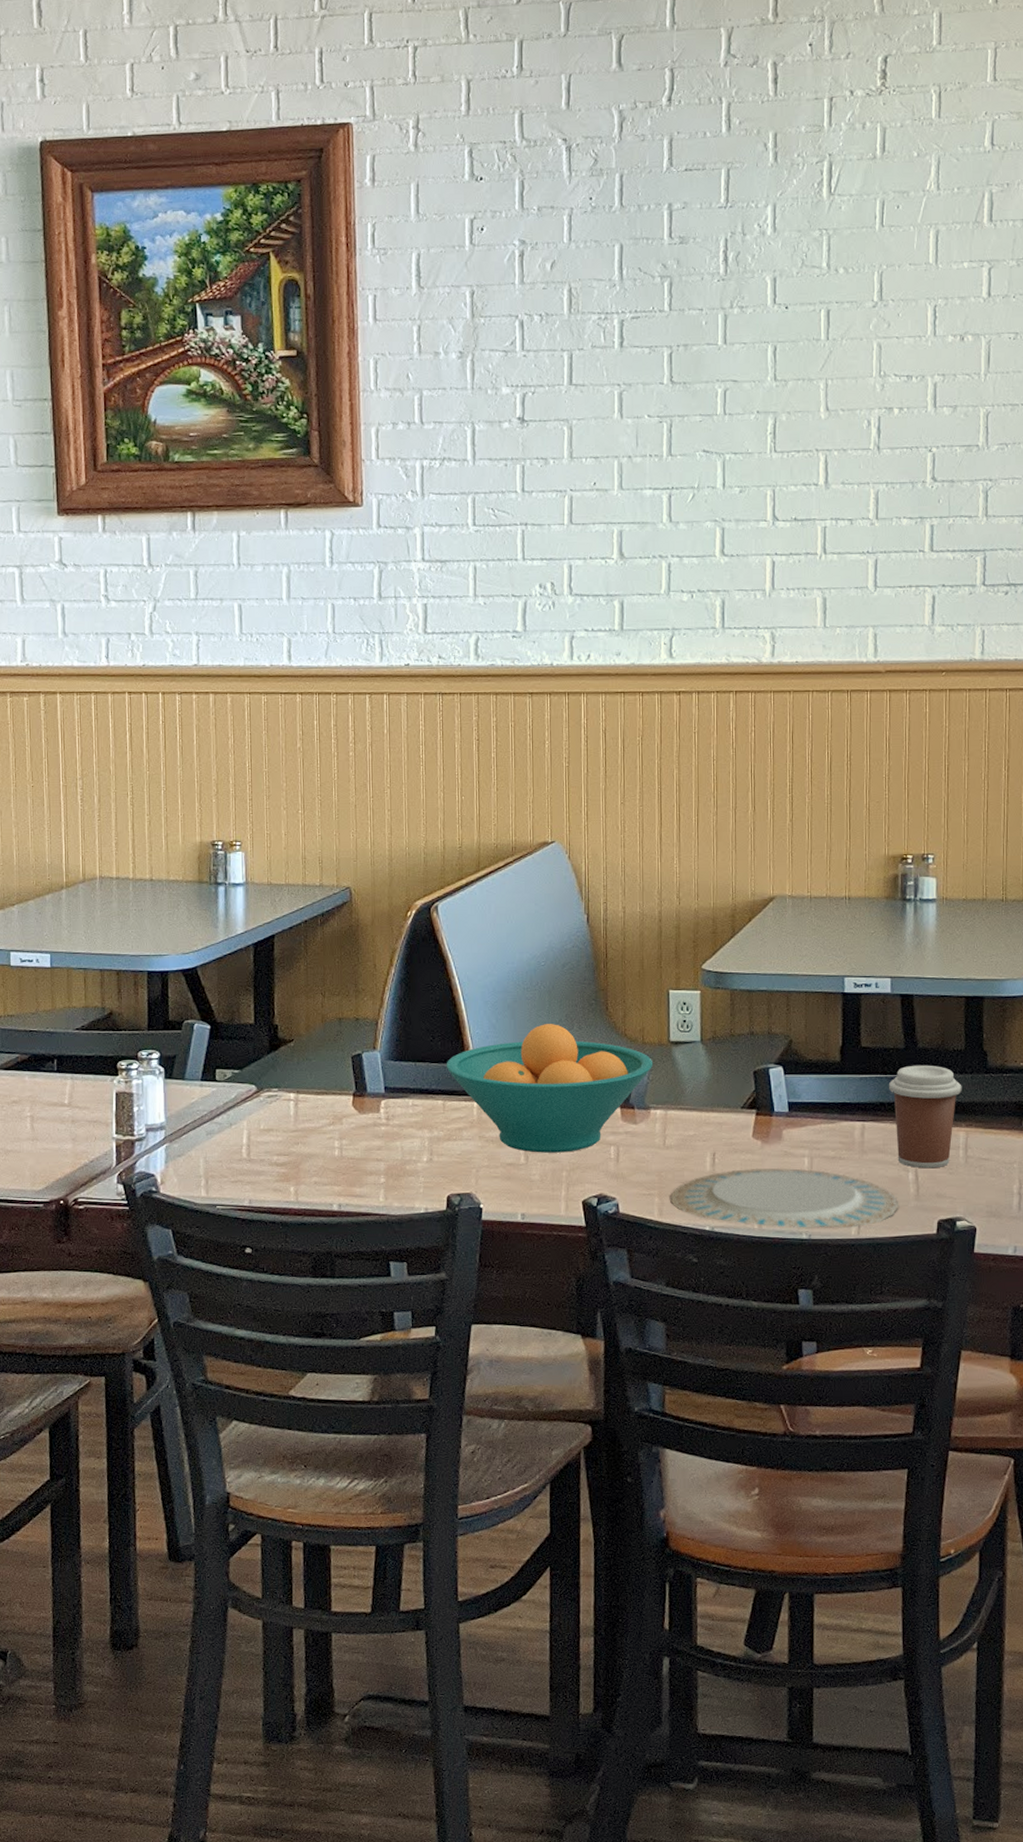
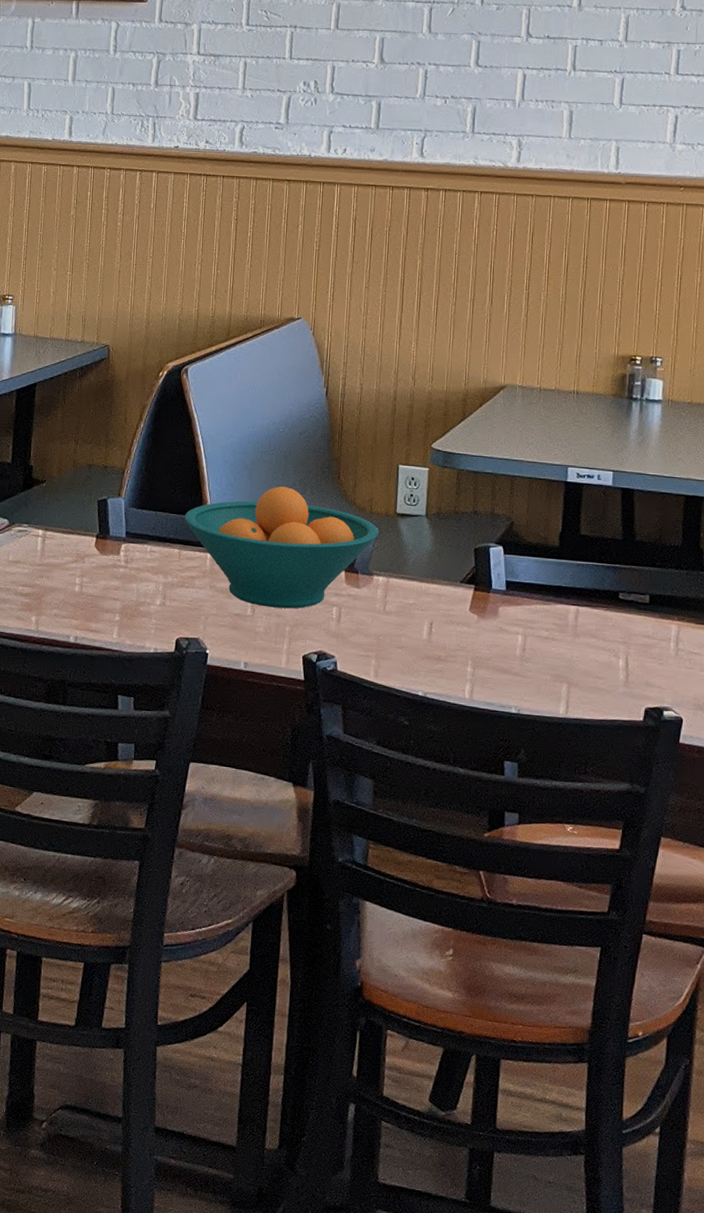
plate: present [670,1167,899,1228] -> none [386,640,608,706]
coffee cup: present [888,1065,962,1169] -> none [604,556,677,658]

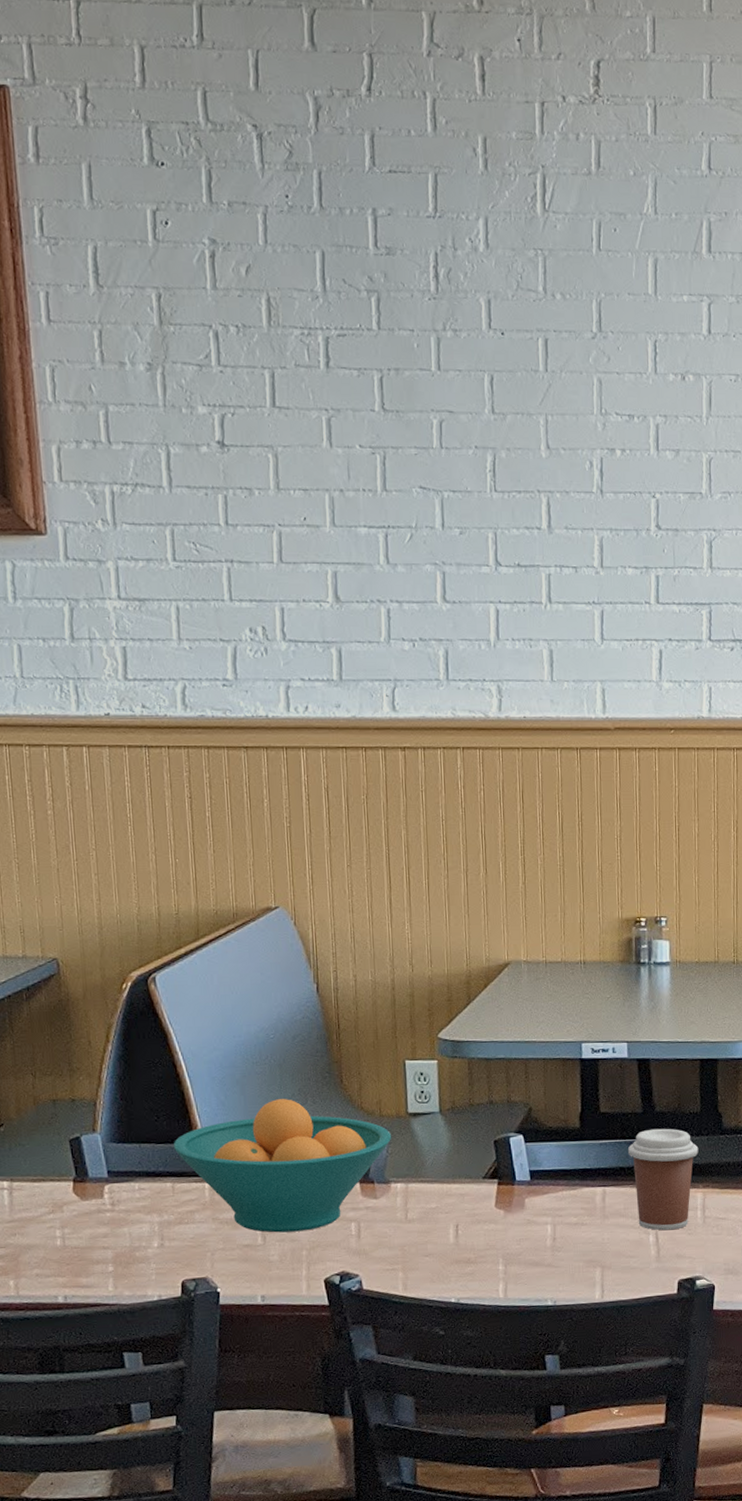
coffee cup: none [604,556,677,658] -> present [627,1128,699,1231]

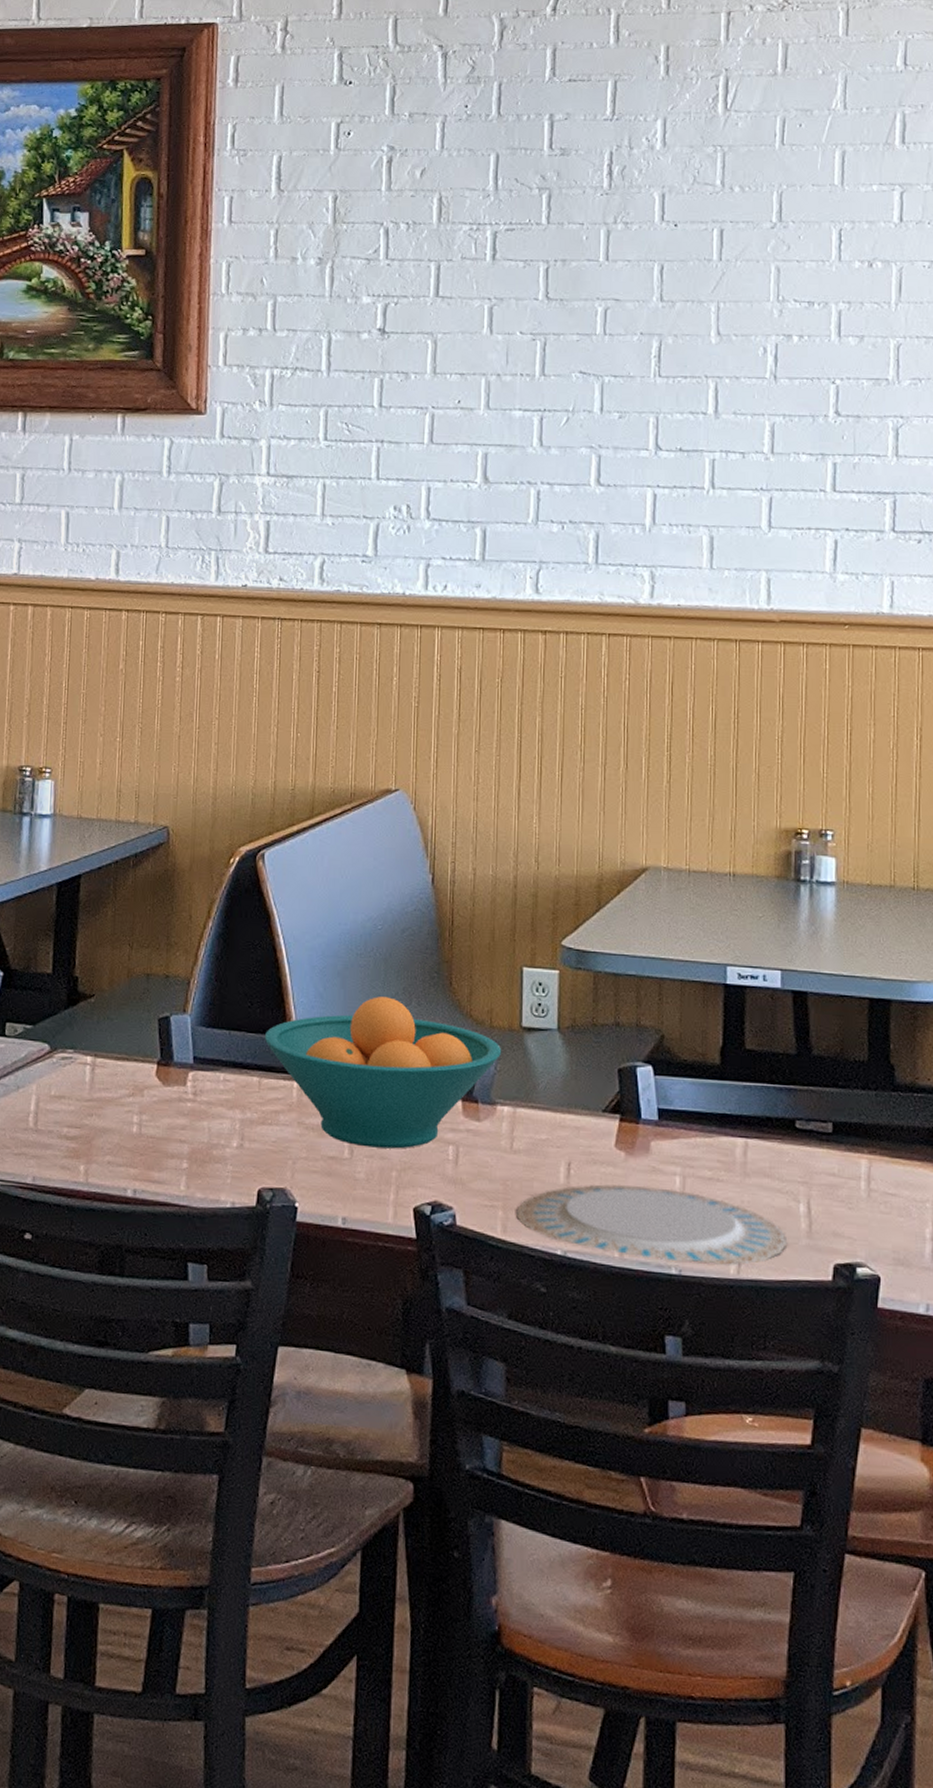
plate: none [414,1236,641,1295] -> present [516,1184,788,1265]
coffee cup: present [627,1128,699,1231] -> none [776,1075,865,1201]

